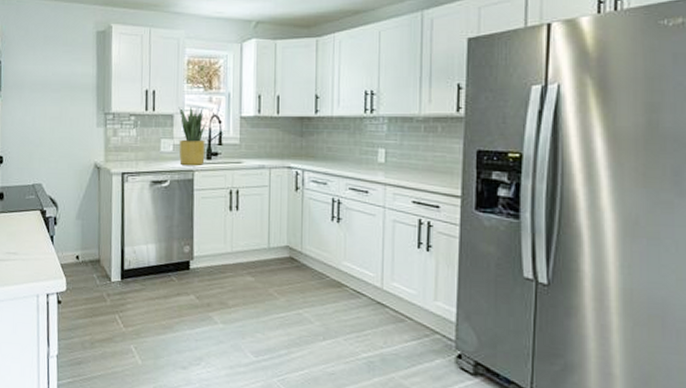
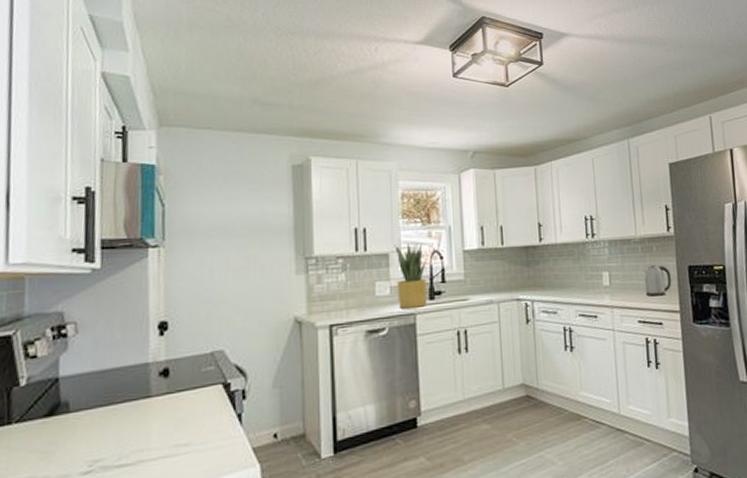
kettle: none [424,146,456,179] -> present [644,265,672,297]

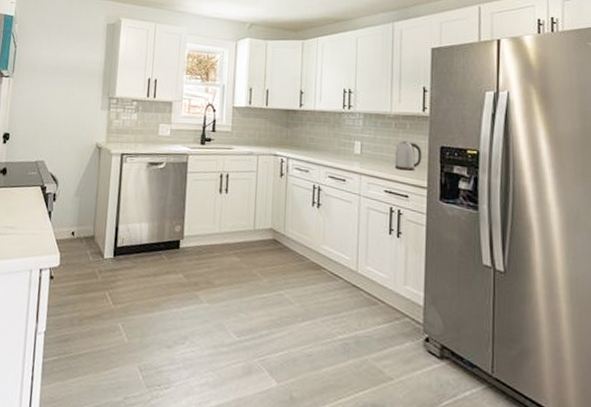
planter: present [394,243,428,310] -> none [175,95,203,150]

